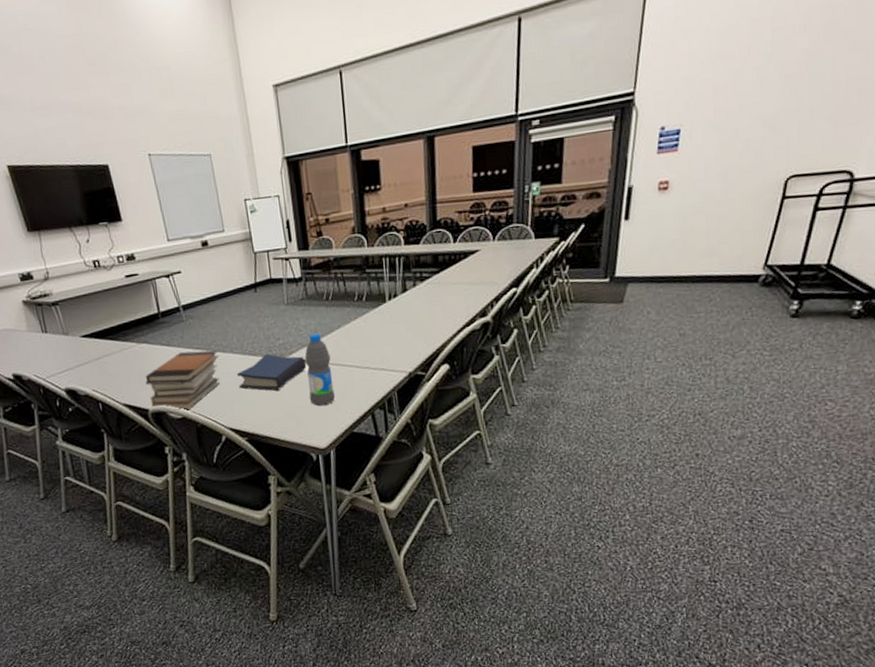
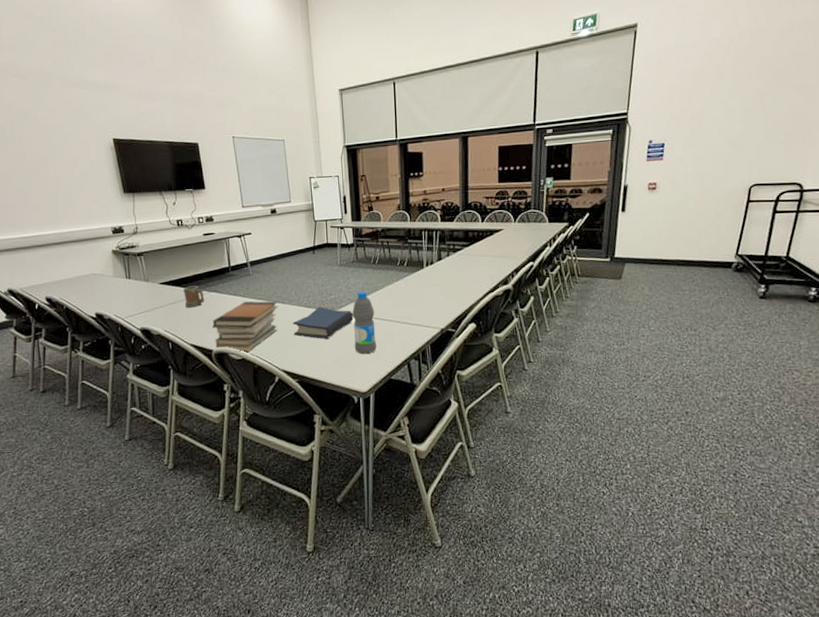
mug: none [108,337,134,363] -> present [183,286,205,308]

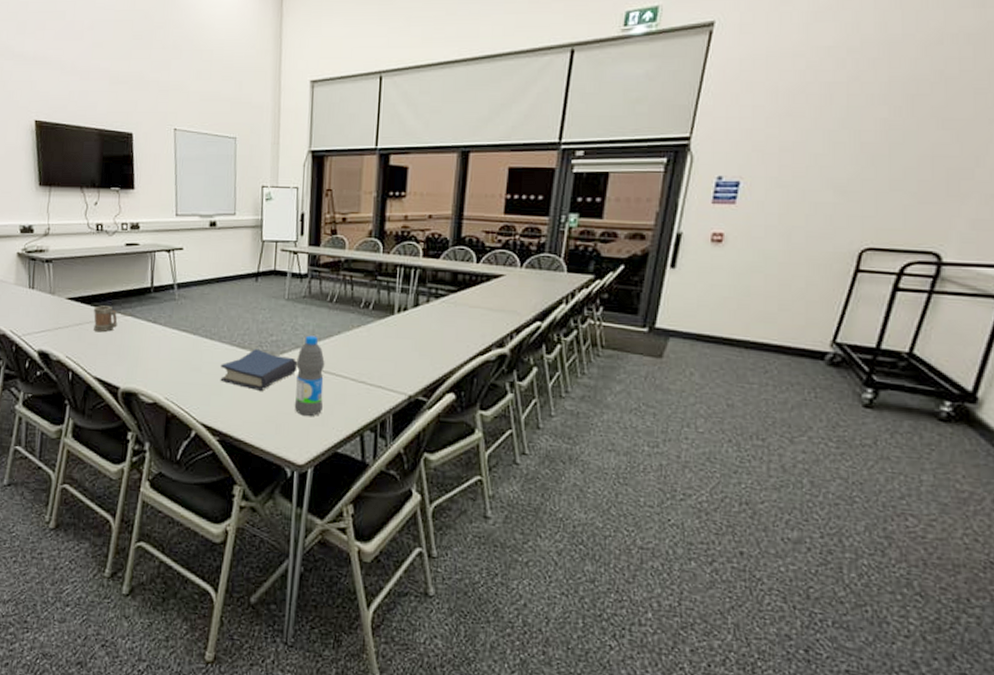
book stack: present [212,301,278,353] -> none [122,332,205,396]

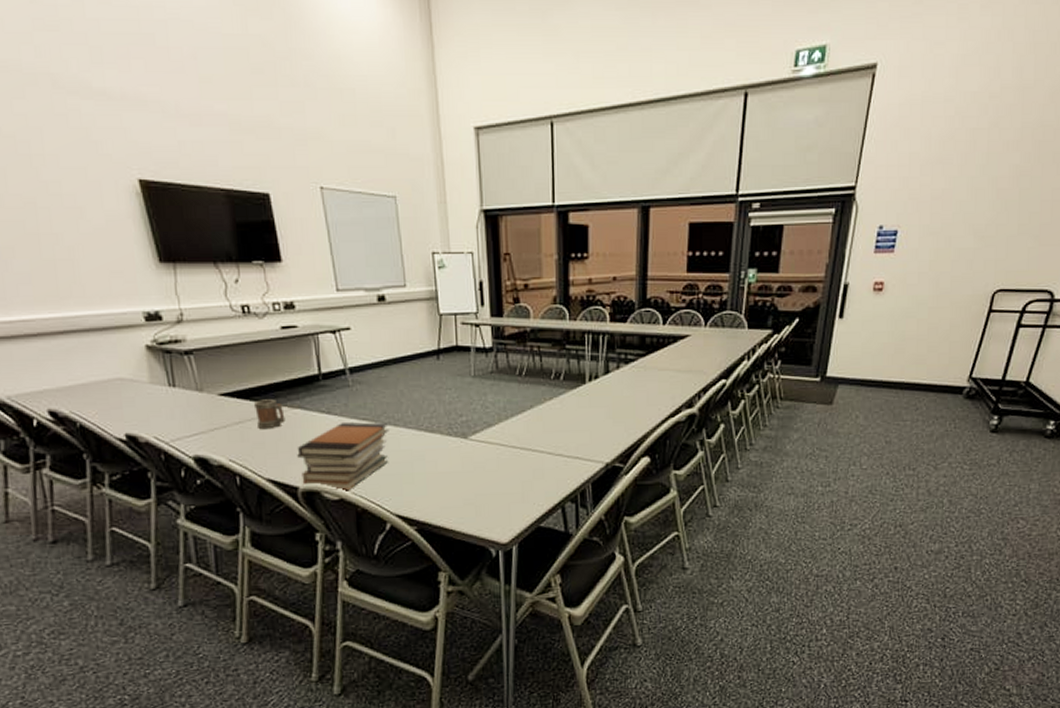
book stack: none [122,332,205,396] -> present [297,422,389,491]
hardback book: present [220,349,298,391] -> none [410,432,492,474]
water bottle: present [294,335,325,417] -> none [490,412,521,495]

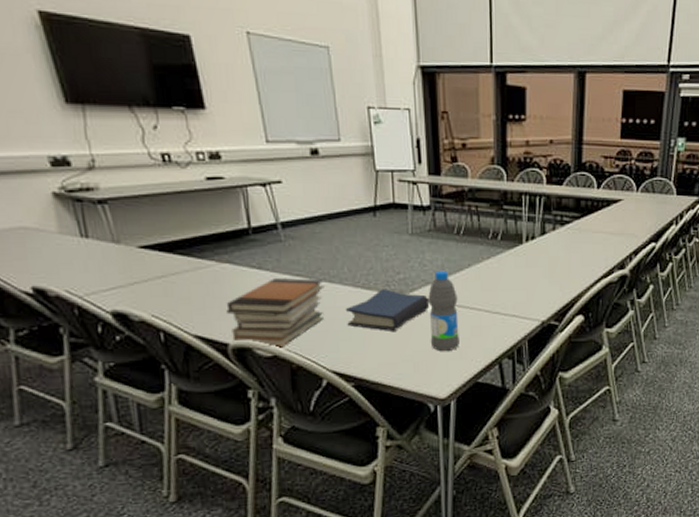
mug: present [253,399,286,430] -> none [177,253,213,285]
hardback book: none [410,432,492,474] -> present [346,289,430,331]
water bottle: none [490,412,521,495] -> present [428,270,459,352]

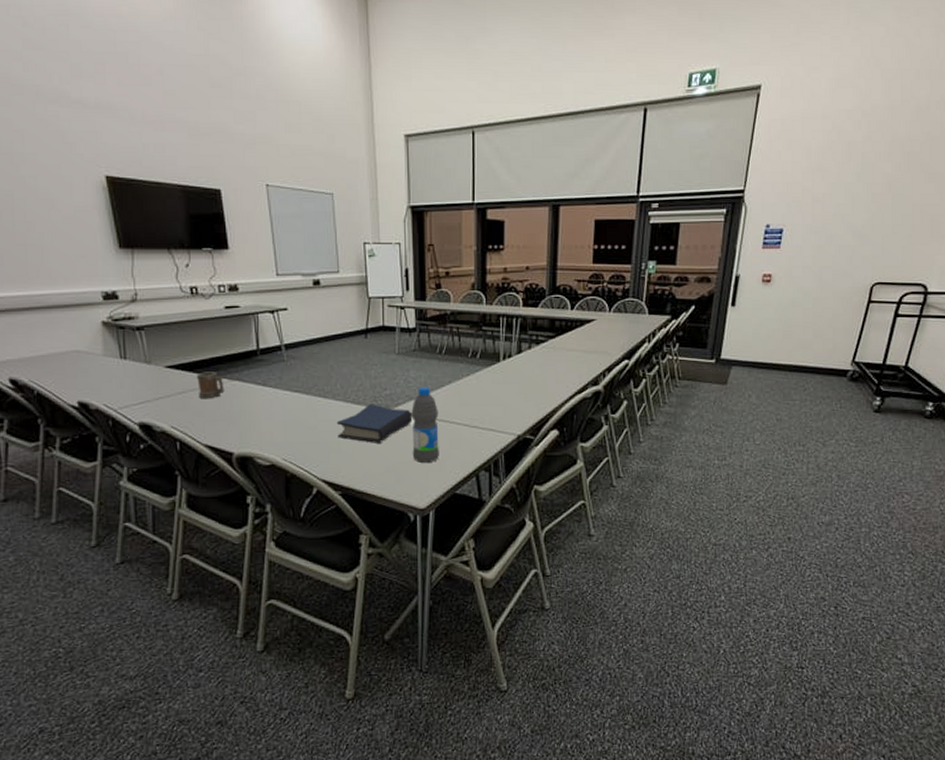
mug: none [177,253,213,285] -> present [196,372,225,399]
book stack: present [226,278,325,348] -> none [234,394,319,457]

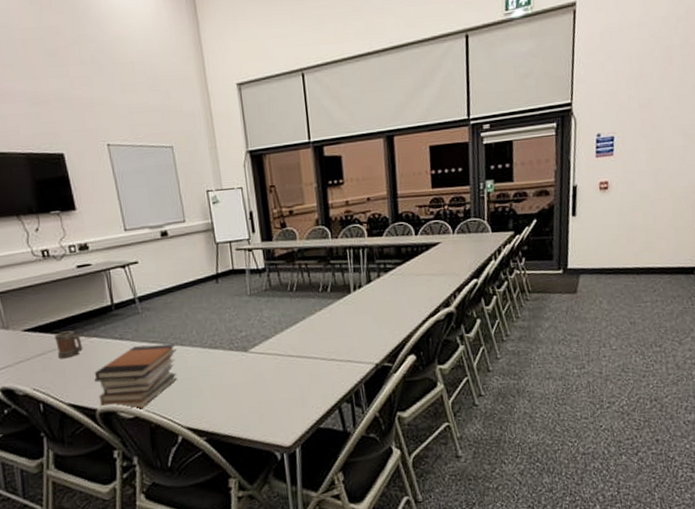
book stack: none [234,394,319,457] -> present [94,344,178,410]
hardback book: present [337,404,413,443] -> none [196,347,271,386]
water bottle: present [411,387,439,464] -> none [268,325,300,401]

